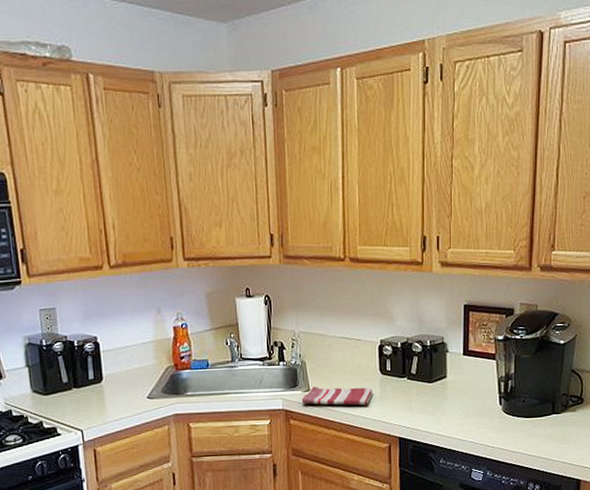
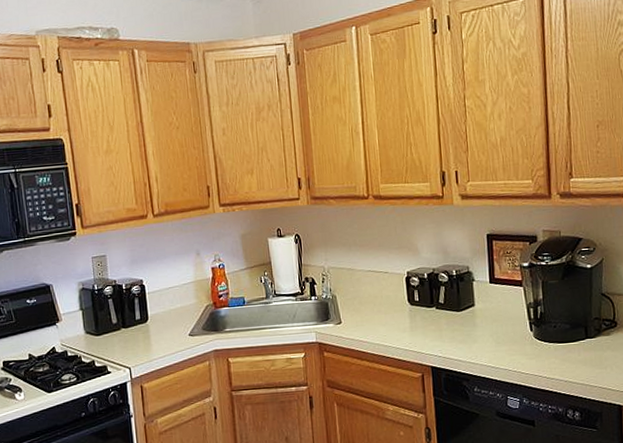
dish towel: present [301,386,374,406] -> none [334,318,404,337]

